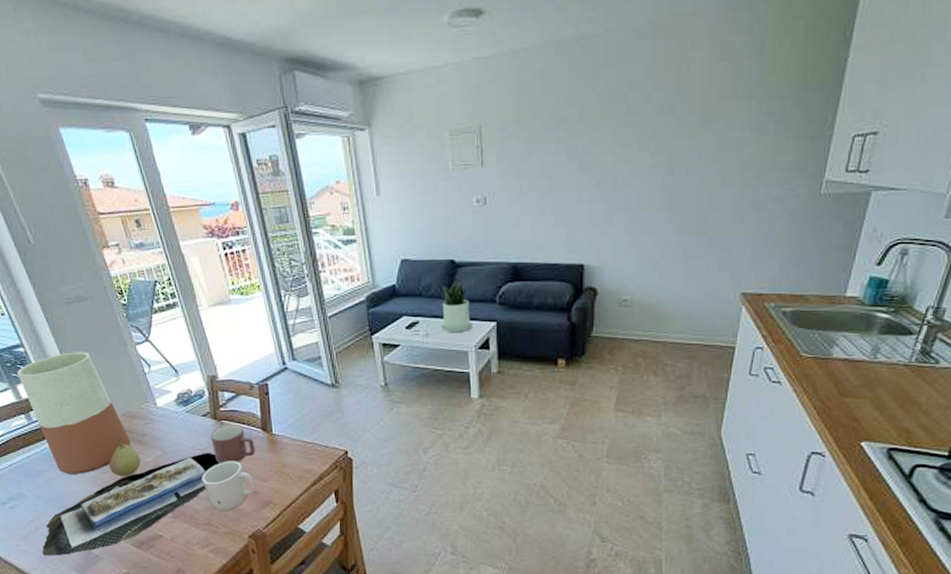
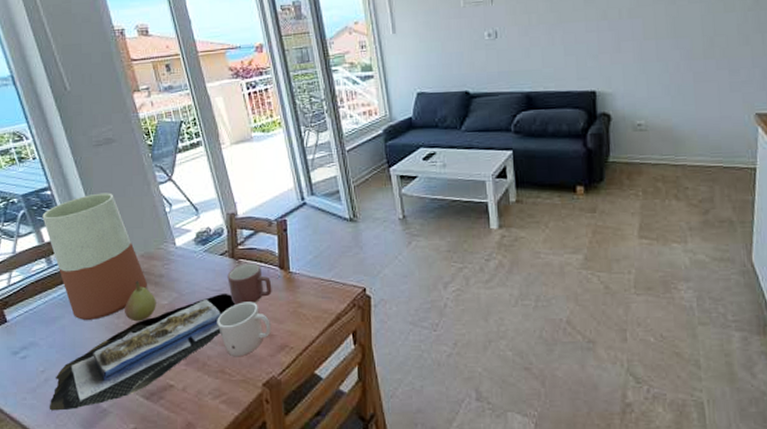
planter: present [441,281,474,333] -> none [457,111,491,163]

